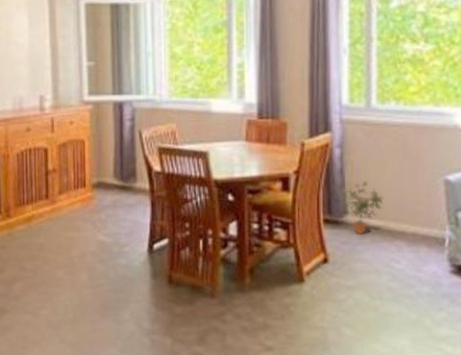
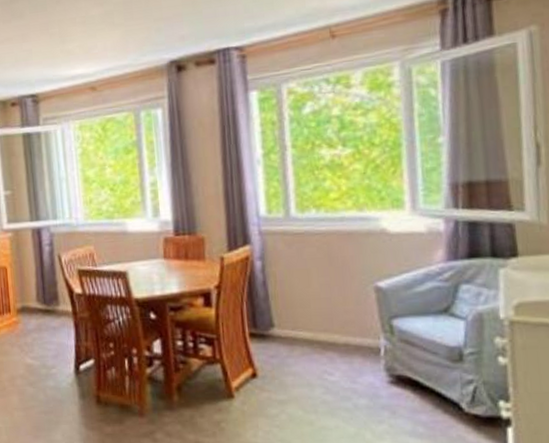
potted plant: present [339,181,384,235] -> none [264,292,311,348]

